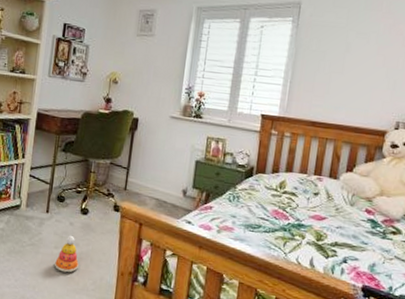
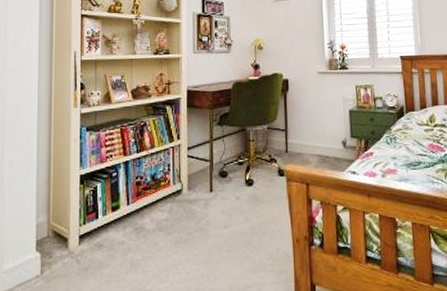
stacking toy: present [54,235,80,273] -> none [225,210,253,252]

